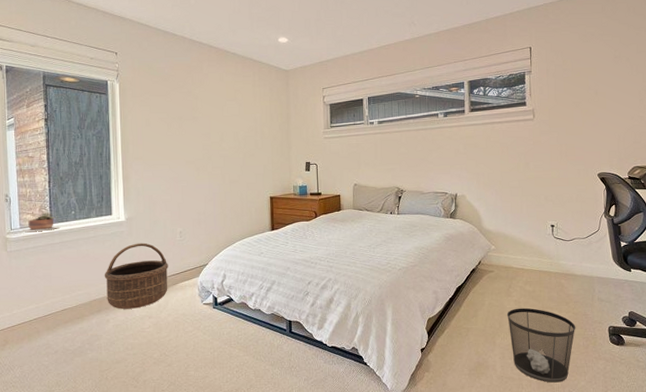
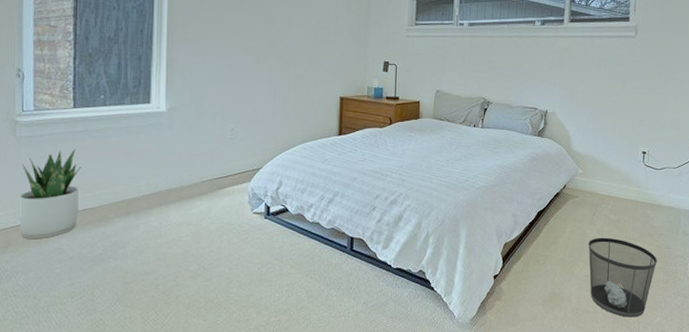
planter: none [12,258,60,338] -> present [18,149,80,240]
succulent plant: present [23,212,60,233] -> none [37,94,84,117]
basket: present [104,243,168,309] -> none [136,138,215,214]

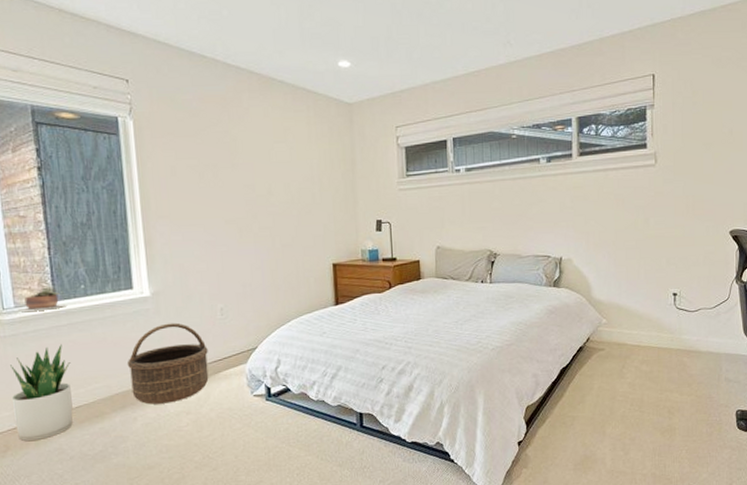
succulent plant: none [37,94,84,117] -> present [18,287,66,313]
basket: none [136,138,215,214] -> present [127,322,209,405]
waste bin: present [588,237,658,318] -> none [619,391,699,476]

